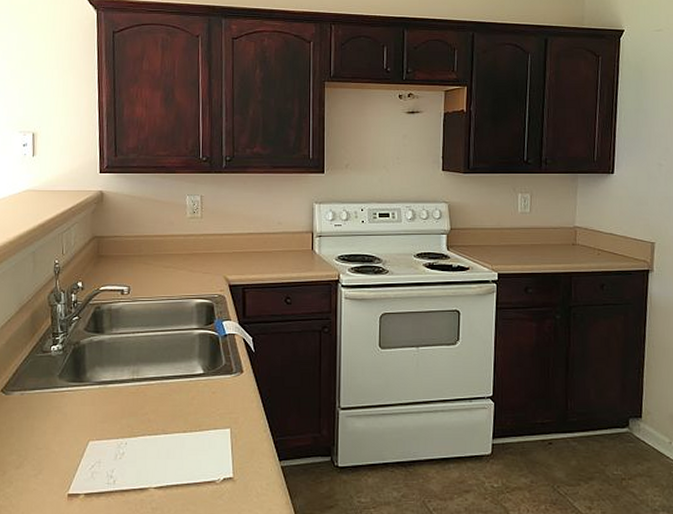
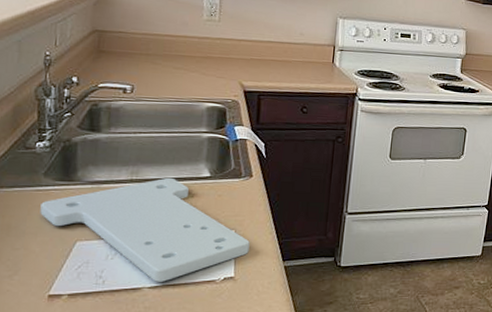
cutting board: none [57,376,245,482] -> present [40,177,250,282]

